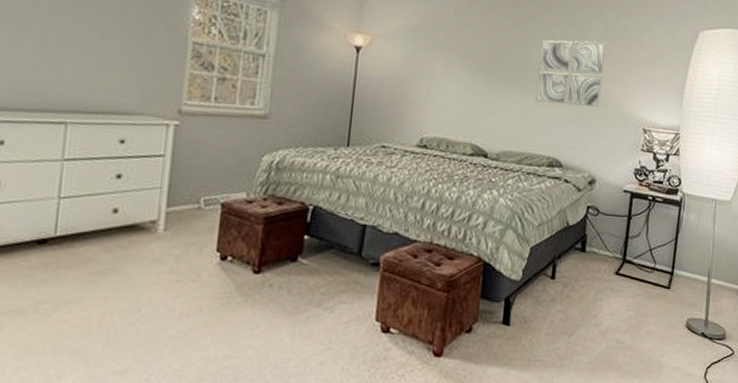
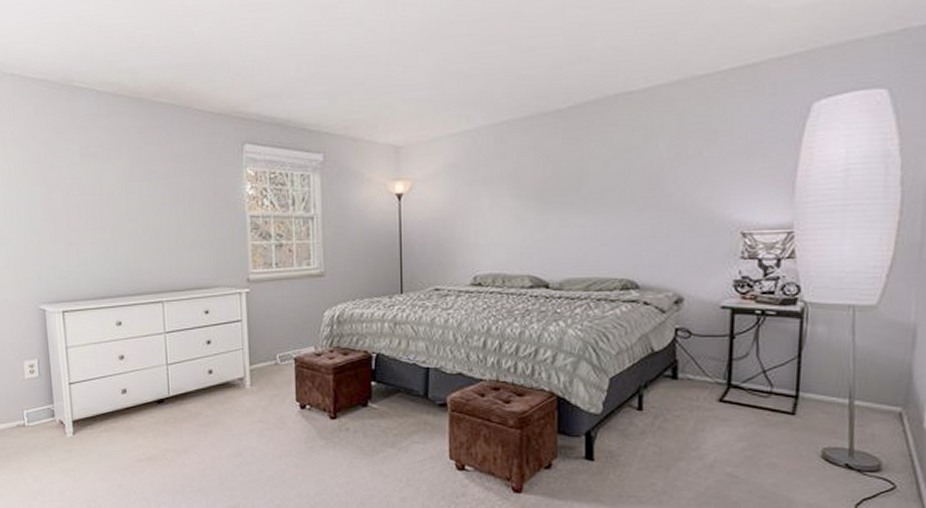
wall art: present [534,39,607,108] -> none [598,140,683,222]

